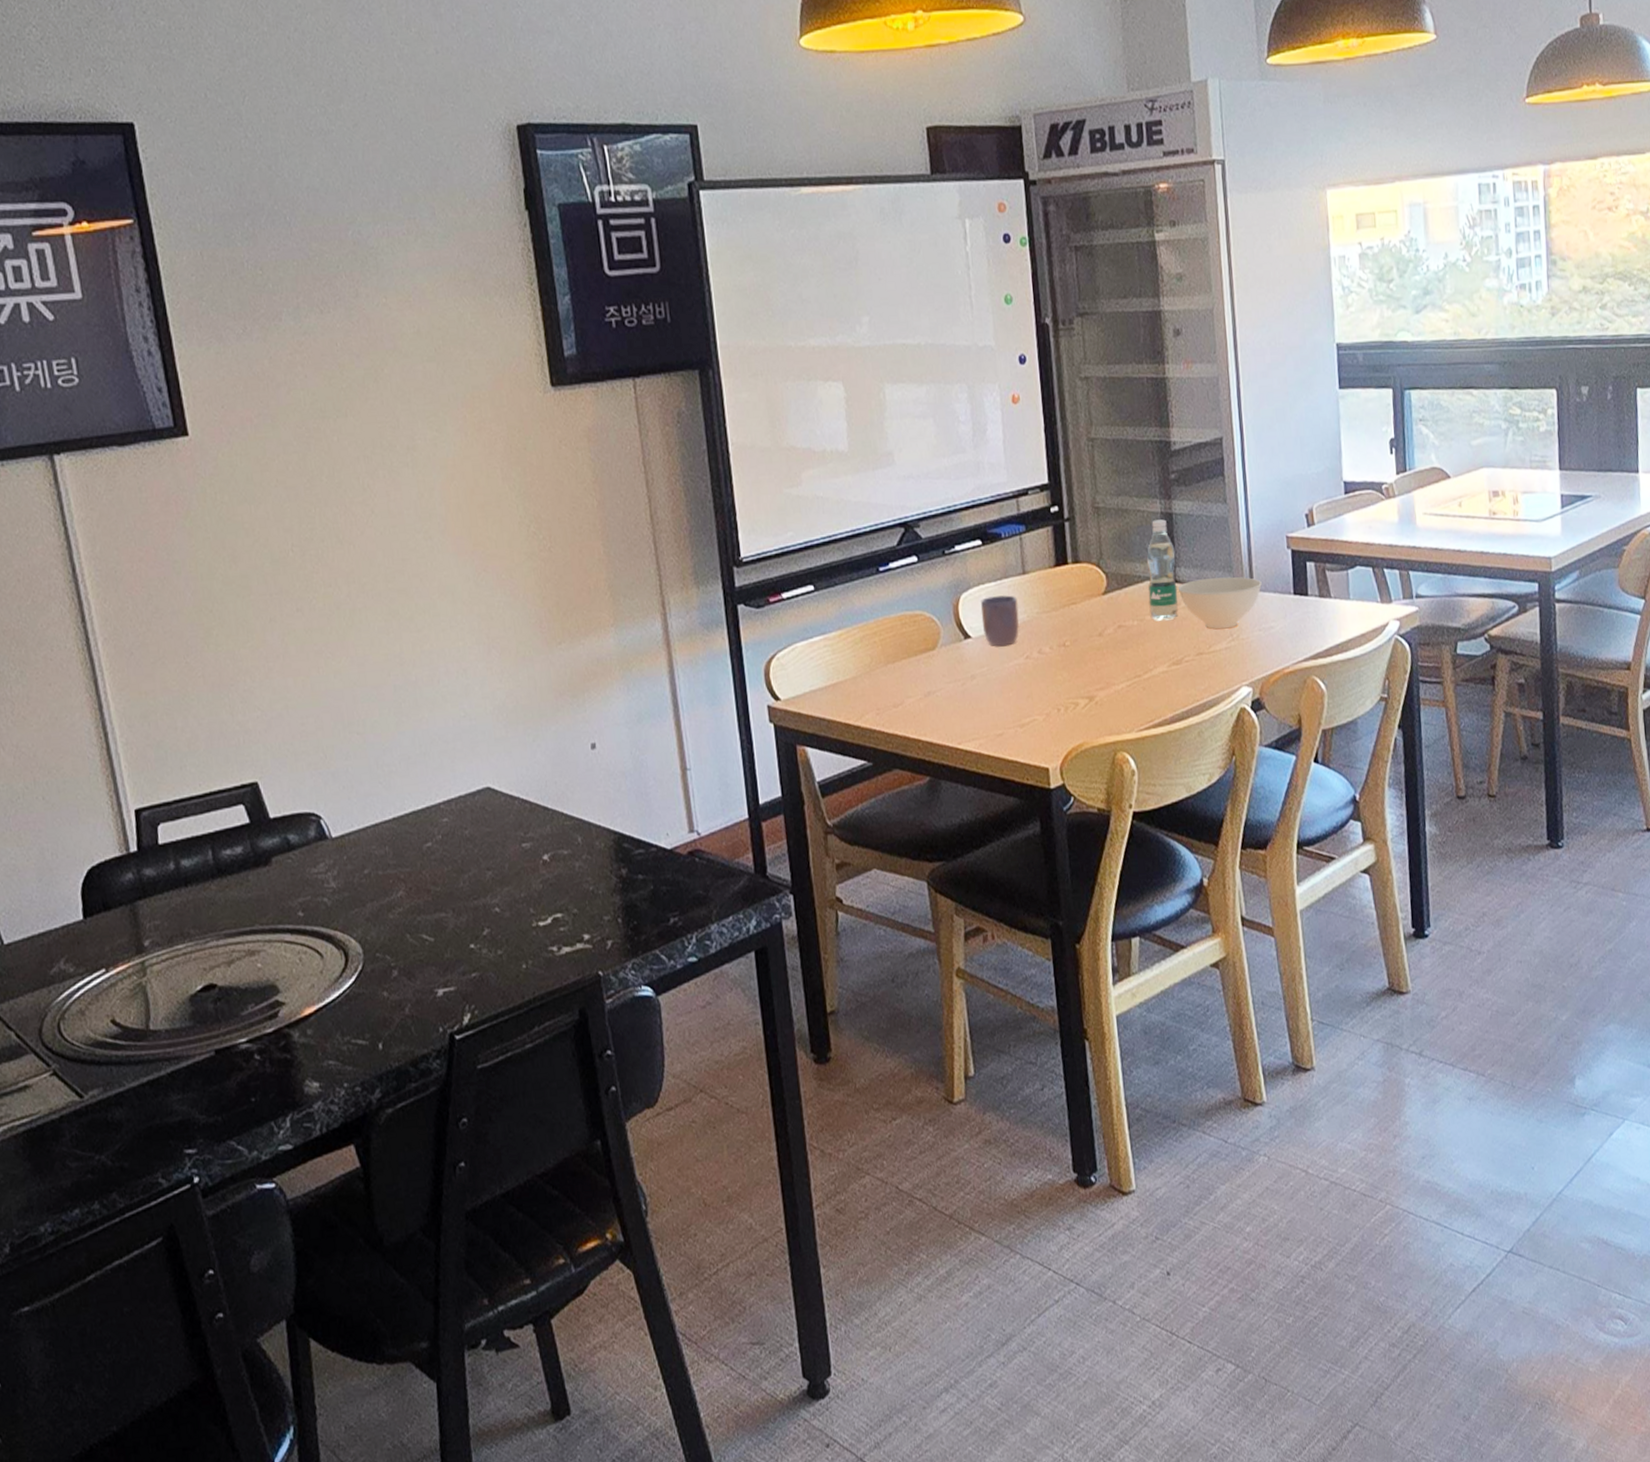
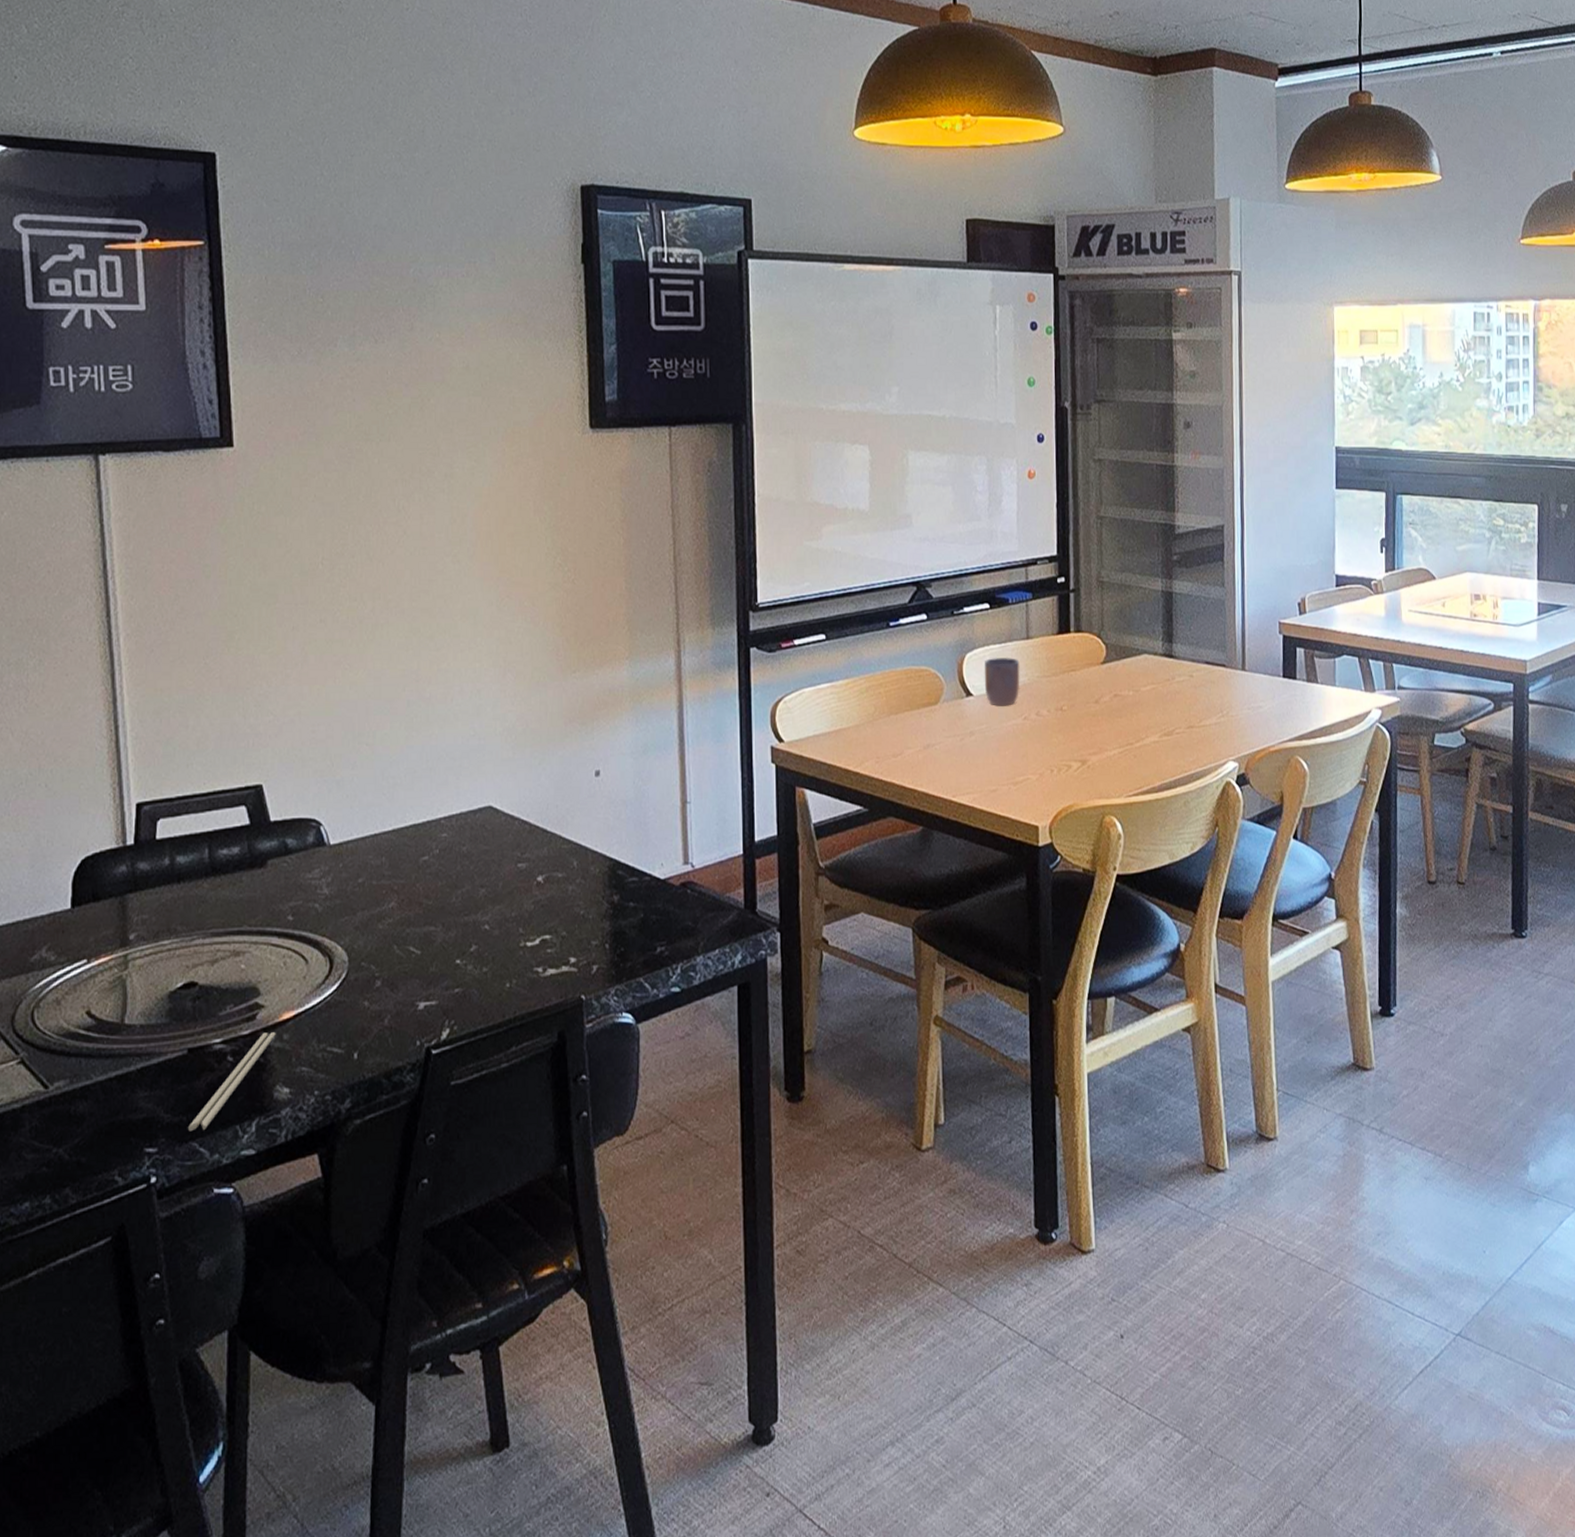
chopsticks: none [223,1028,300,1131] -> present [187,1032,276,1132]
bottle: present [1146,519,1178,622] -> none [1145,597,1173,694]
bowl: present [1178,576,1262,630] -> none [1174,656,1253,705]

